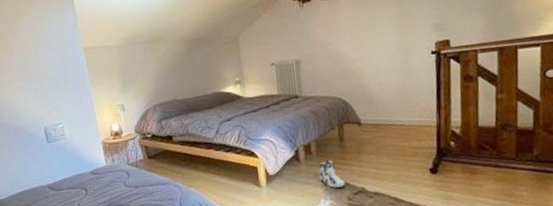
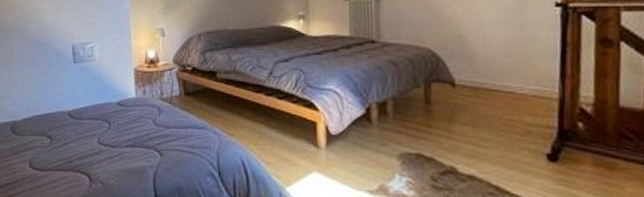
sneaker: present [317,159,346,188] -> none [392,124,429,162]

